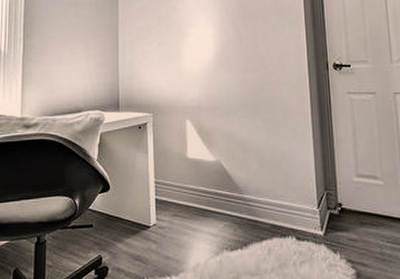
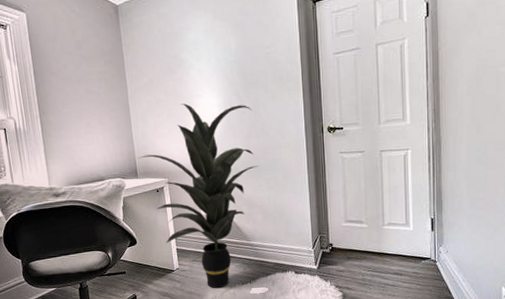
indoor plant: none [121,32,255,254] -> present [137,103,258,289]

